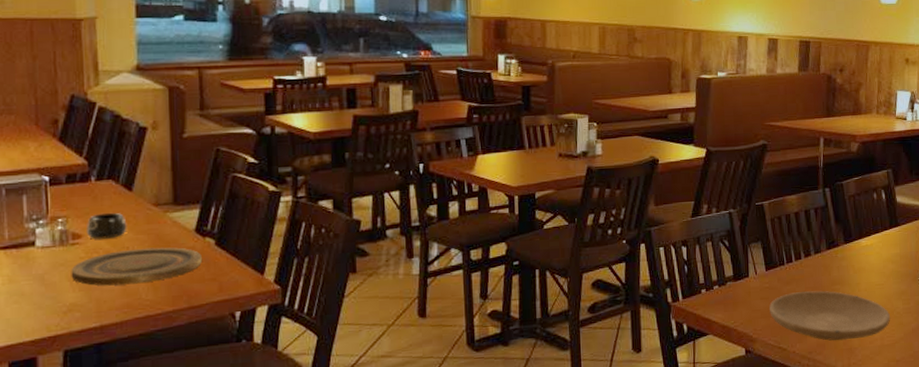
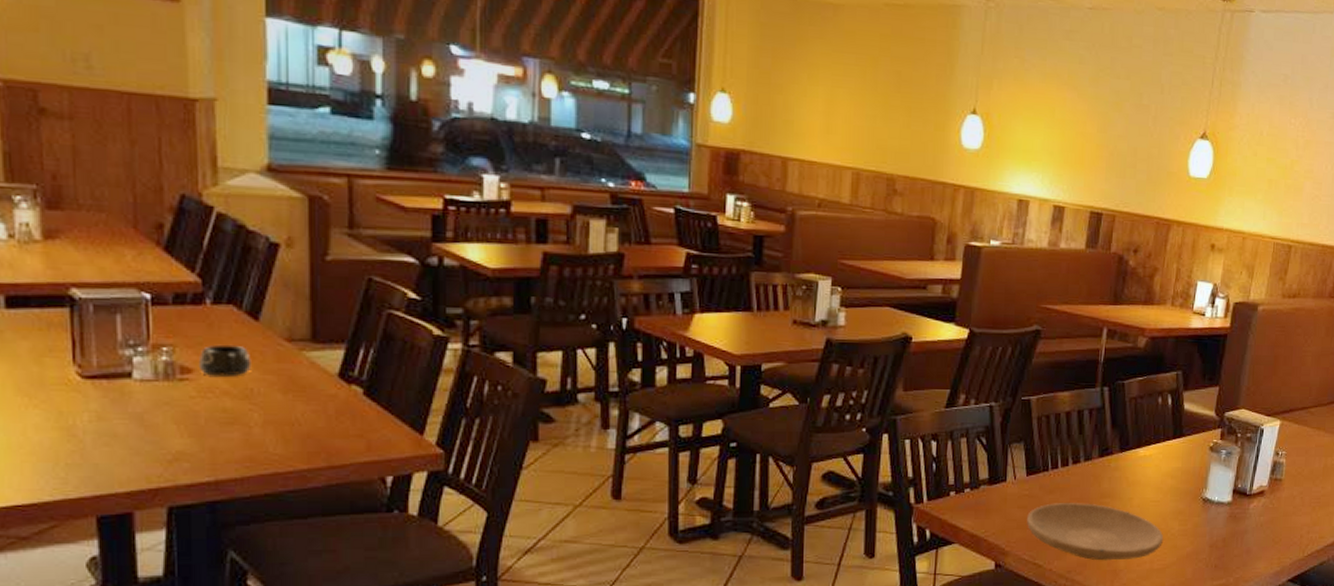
plate: present [71,247,203,286] -> none [178,391,347,434]

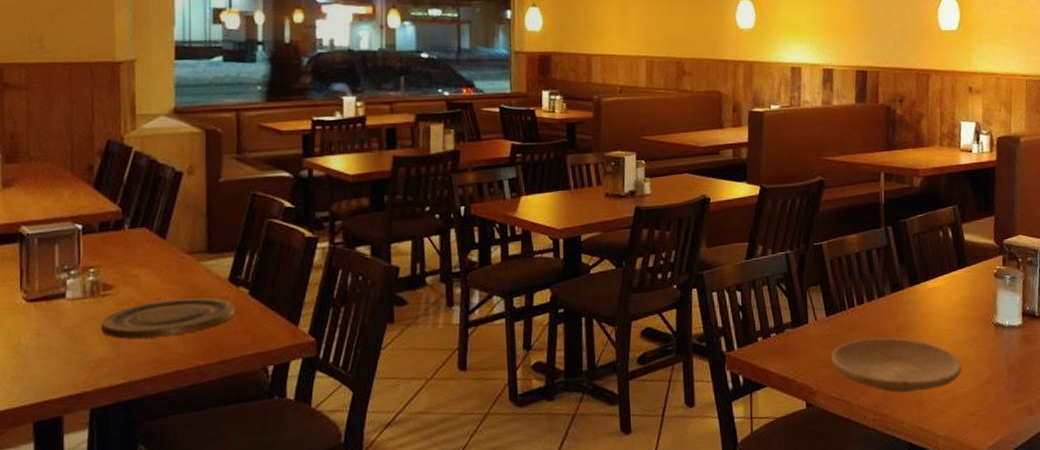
plate: none [178,391,347,434] -> present [101,297,236,340]
mug: present [198,344,252,376] -> none [117,261,160,290]

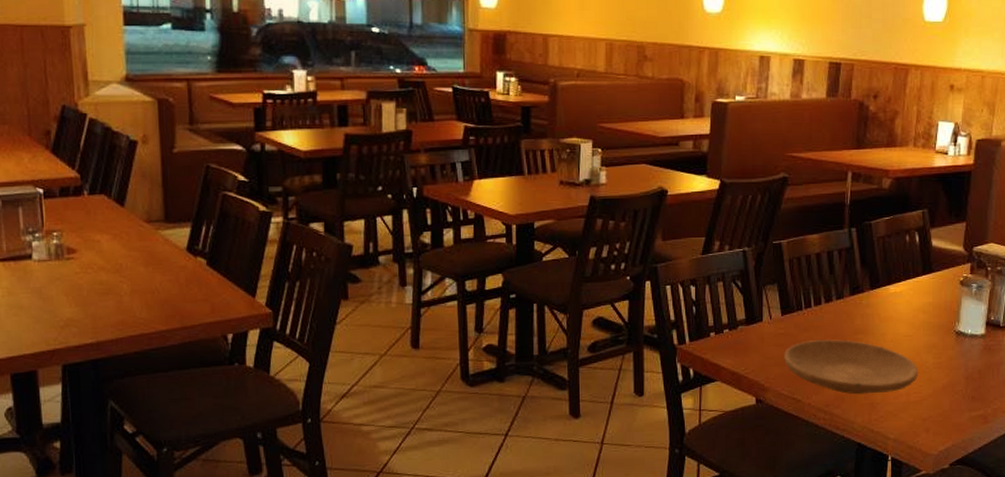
plate: present [101,297,236,340] -> none [67,265,195,302]

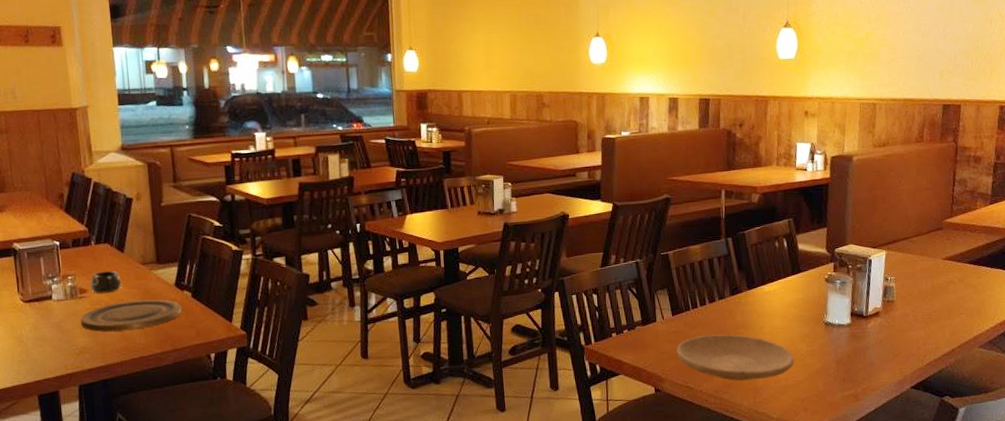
plate: none [67,265,195,302] -> present [80,299,183,332]
mug: none [80,227,120,255] -> present [90,270,122,293]

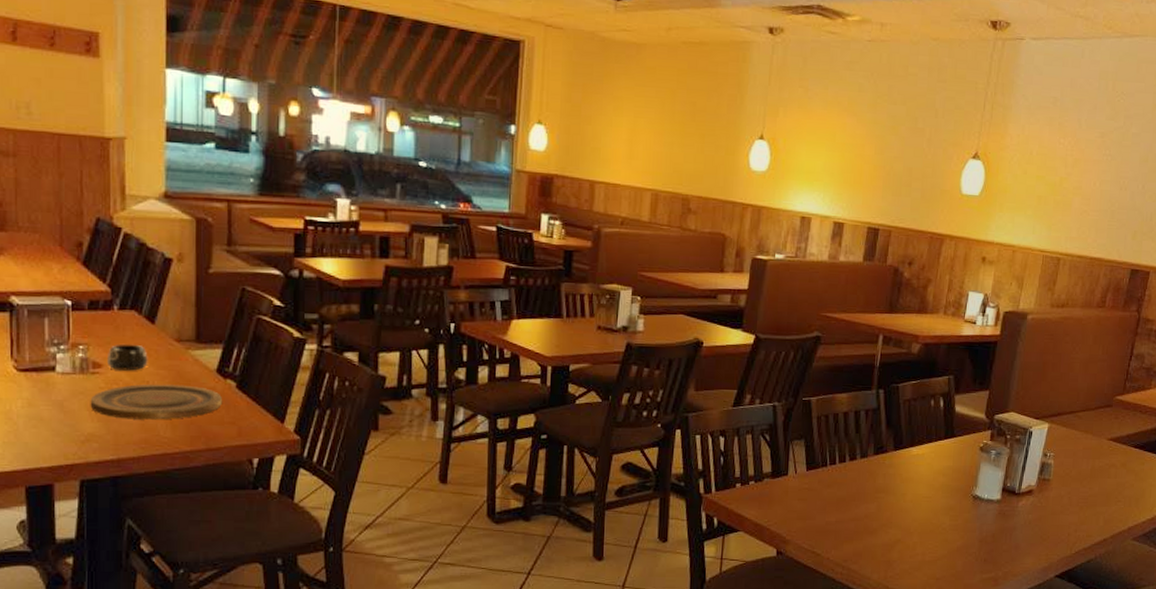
plate: present [677,334,795,381] -> none [806,496,935,552]

